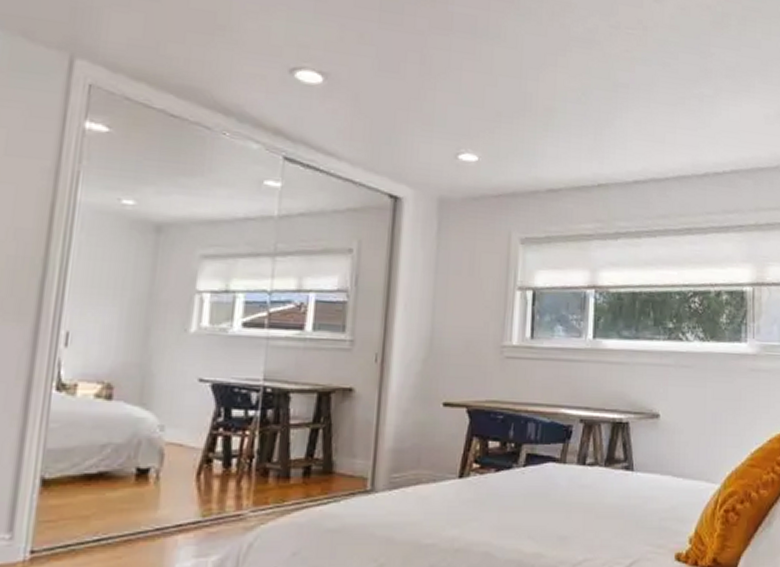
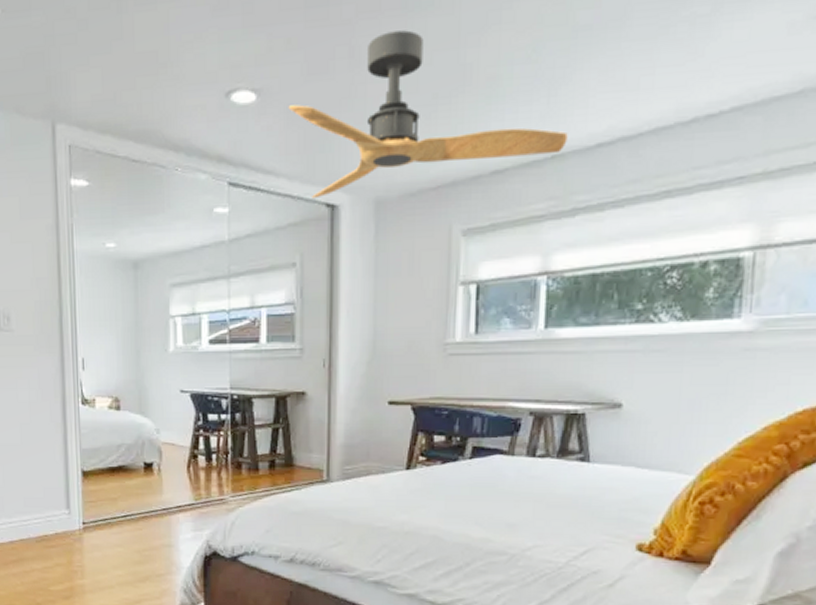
ceiling fan: none [356,50,611,188] -> present [288,30,568,199]

